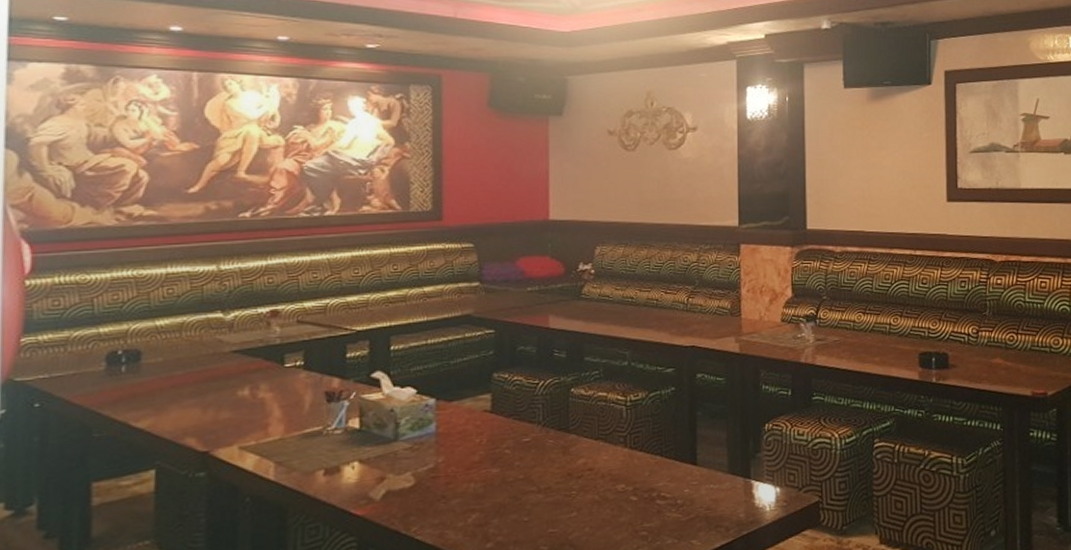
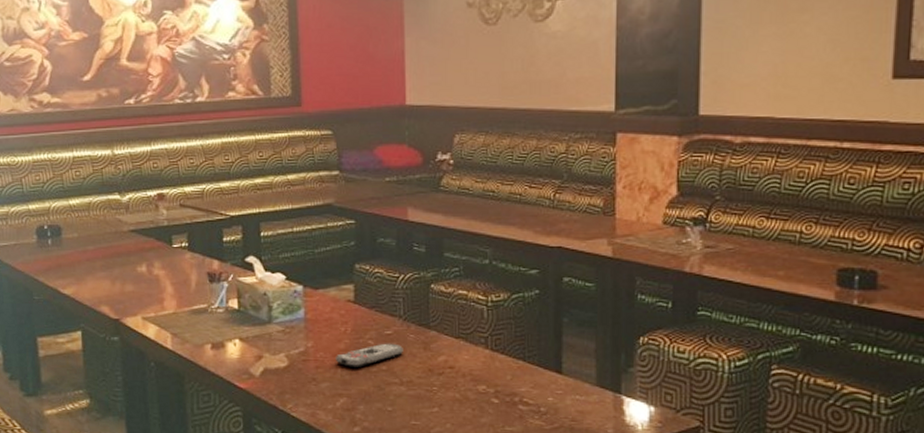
remote control: none [469,450,542,480] -> present [336,343,403,368]

